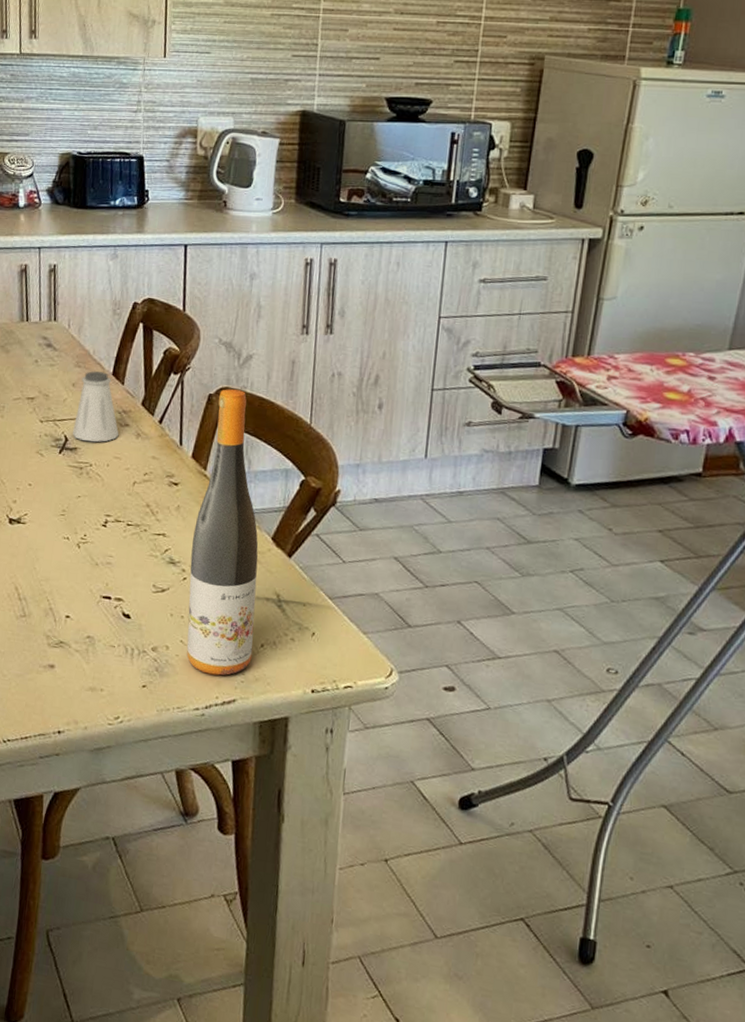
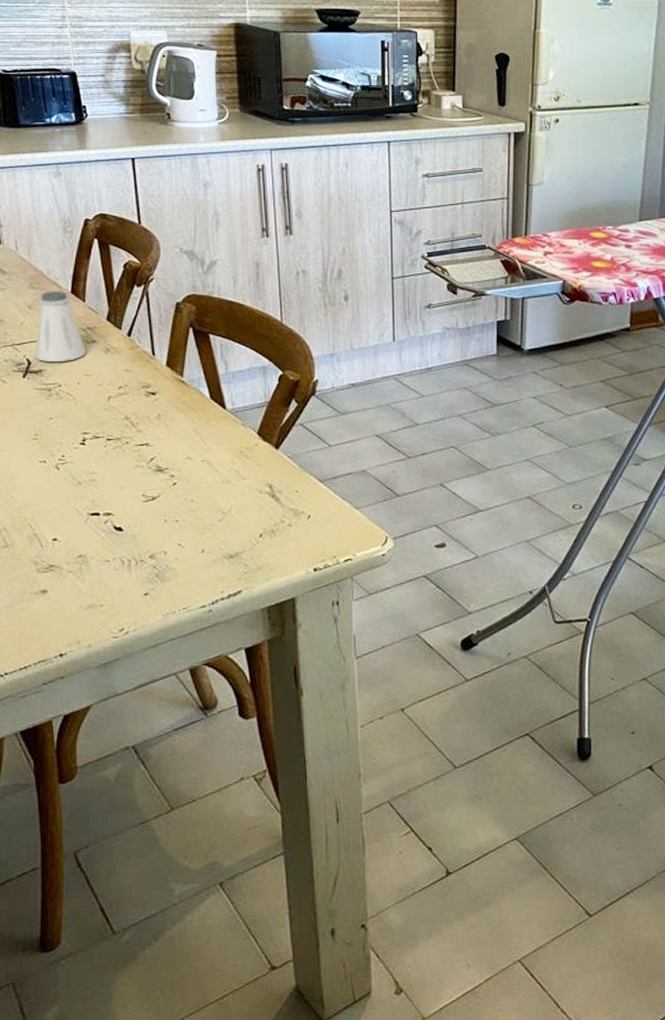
wine bottle: present [186,389,259,676] -> none [178,296,252,571]

